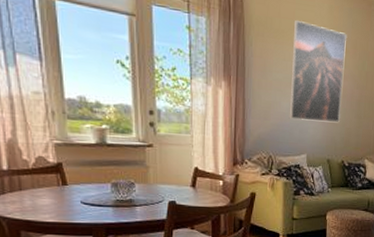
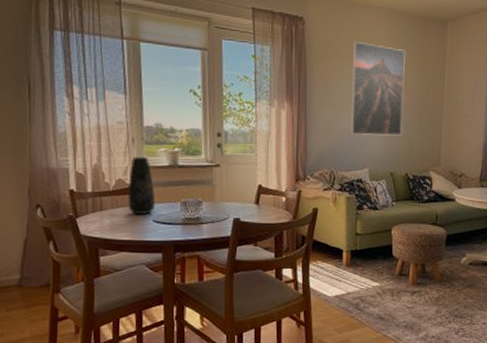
vase: none [49,132,83,196] -> present [127,157,156,215]

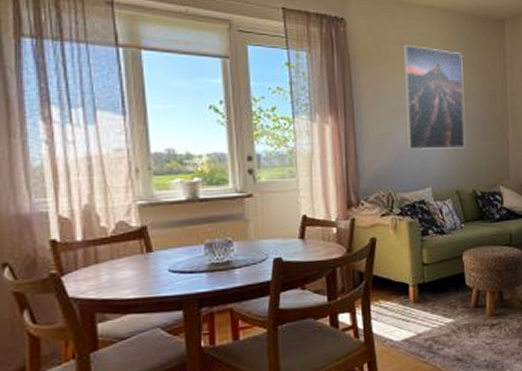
vase: present [127,157,156,215] -> none [132,191,171,265]

